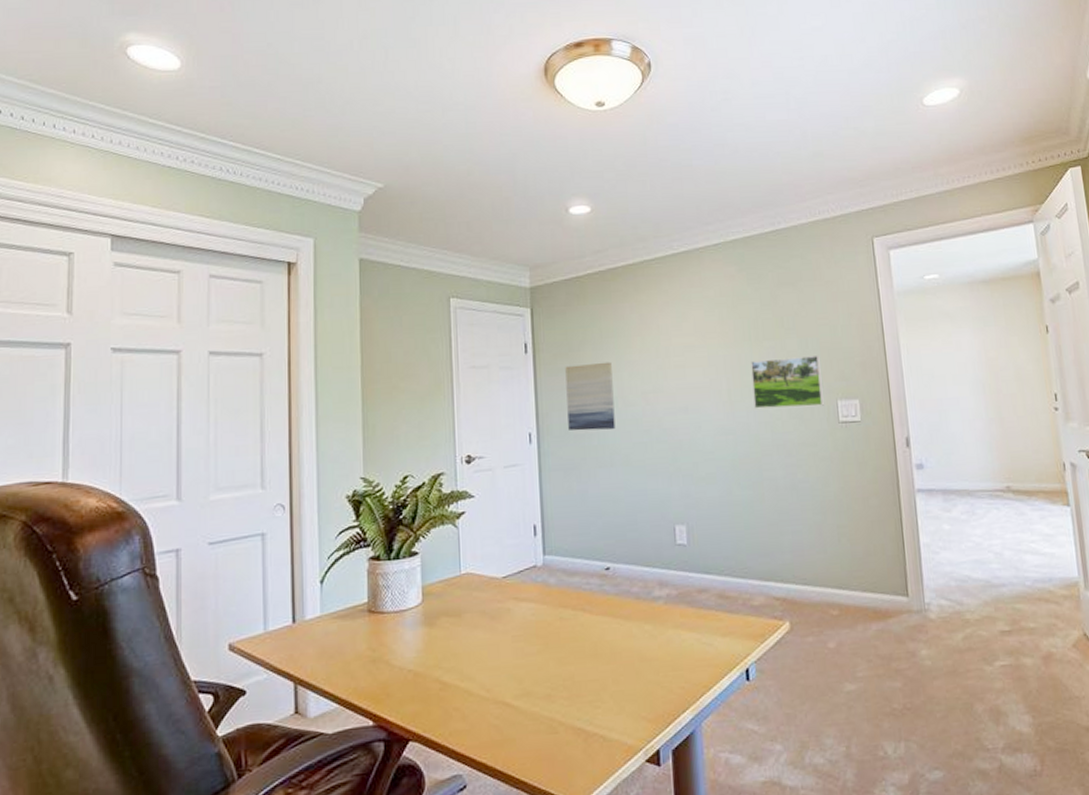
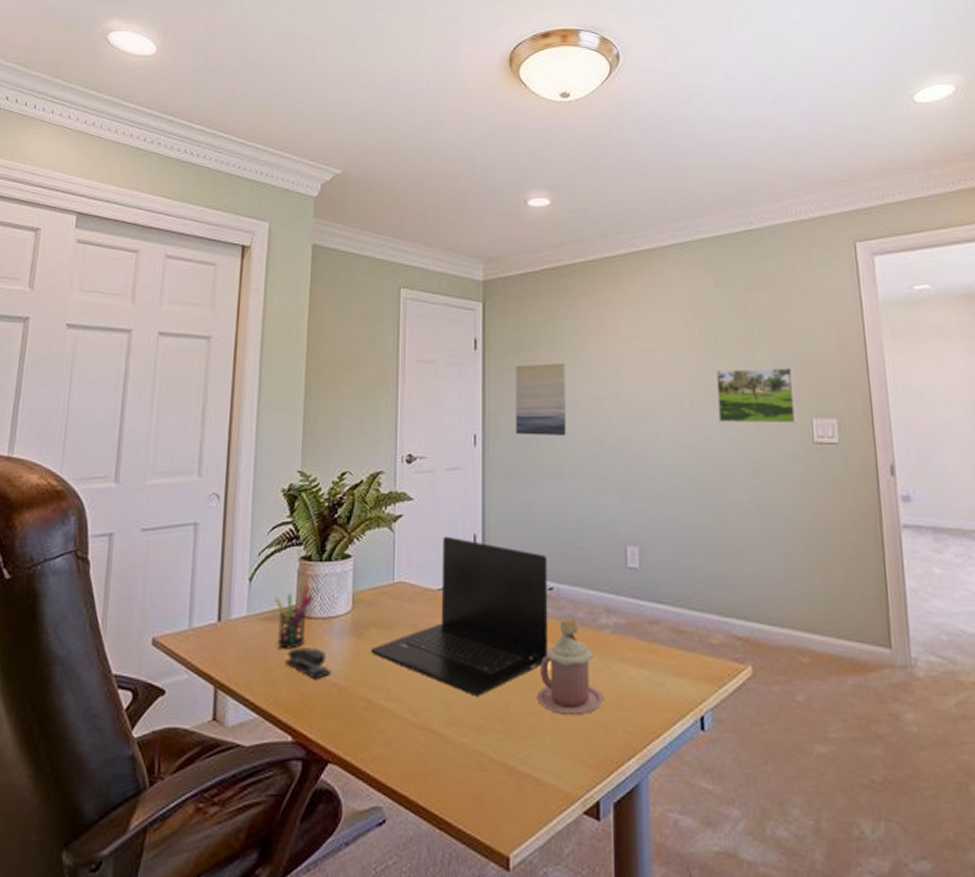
pen holder: none [347,585,385,644] -> present [275,587,314,649]
stapler: none [361,639,407,668] -> present [285,648,332,679]
laptop: none [442,528,608,669] -> present [370,536,549,696]
mug: none [598,593,661,679] -> present [536,618,605,716]

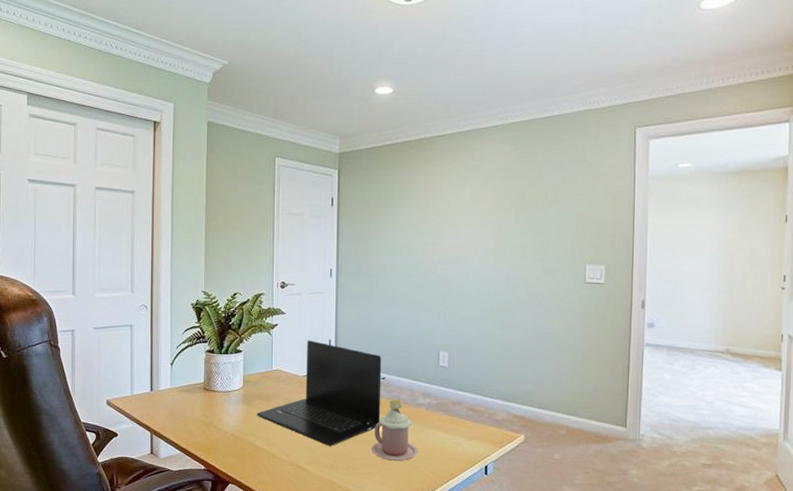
pen holder: present [275,587,314,649] -> none [190,371,216,411]
stapler: present [285,648,332,679] -> none [198,410,230,431]
wall art: present [516,363,566,436] -> none [361,217,400,271]
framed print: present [716,367,797,424] -> none [514,225,575,268]

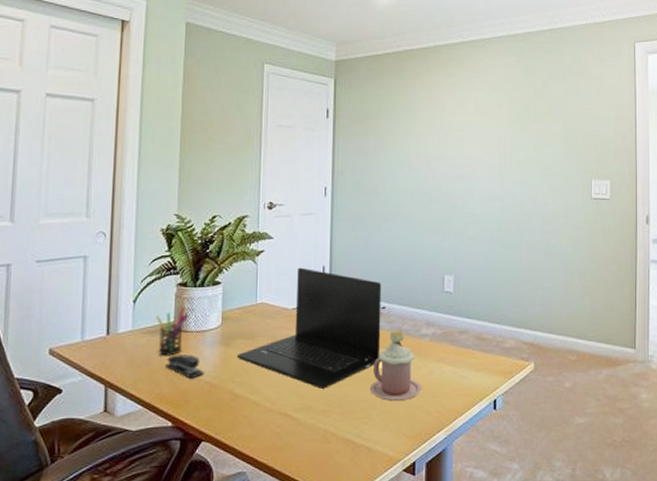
pen holder: none [190,371,216,411] -> present [156,307,189,356]
stapler: none [198,410,230,431] -> present [165,354,205,379]

